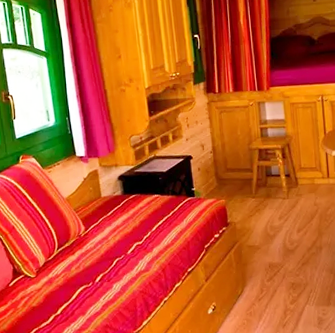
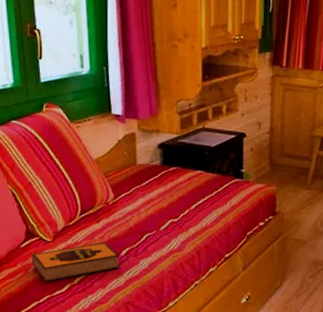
hardback book: none [19,271,96,315] -> present [32,241,120,282]

